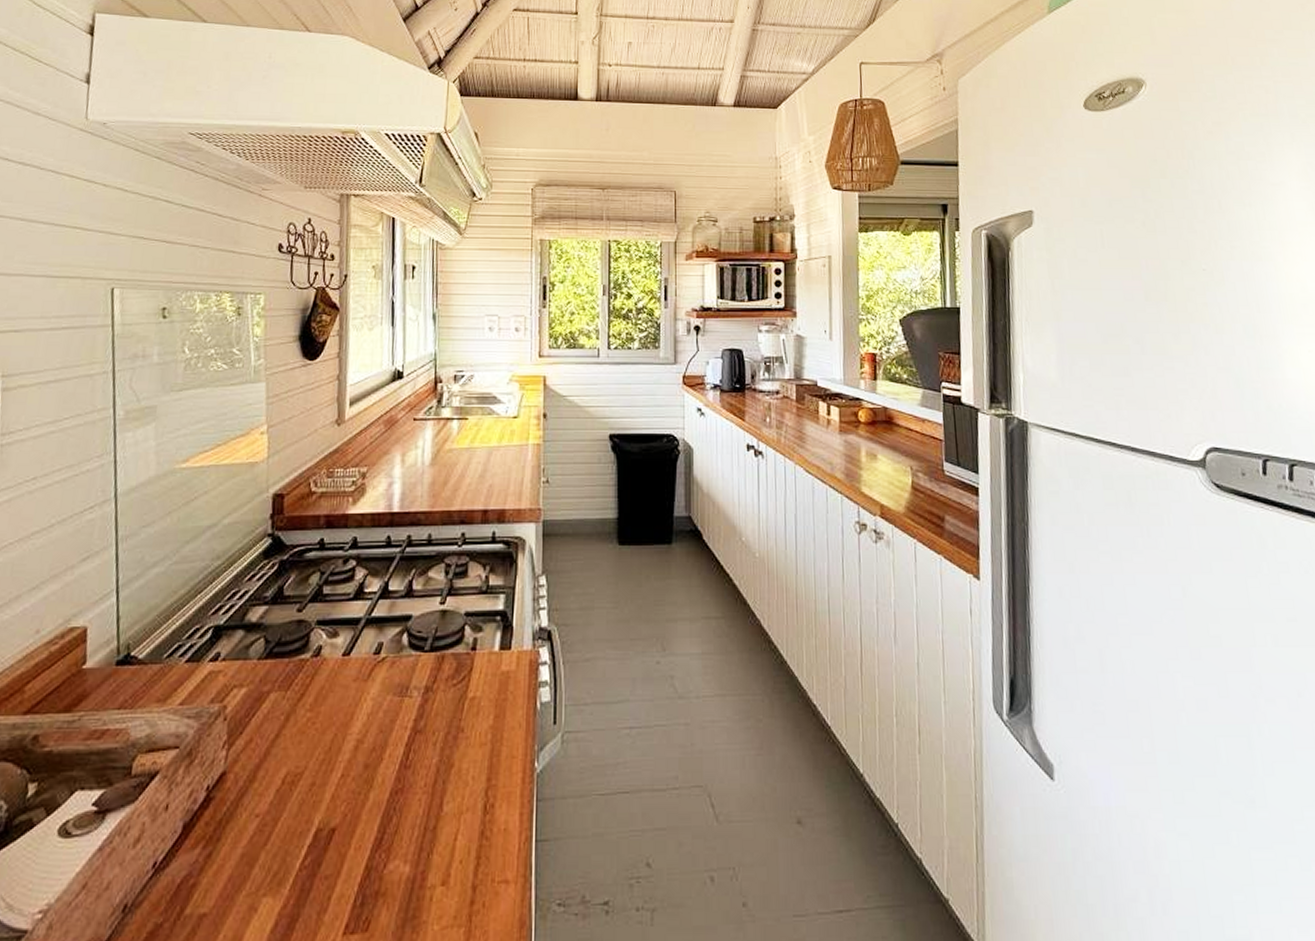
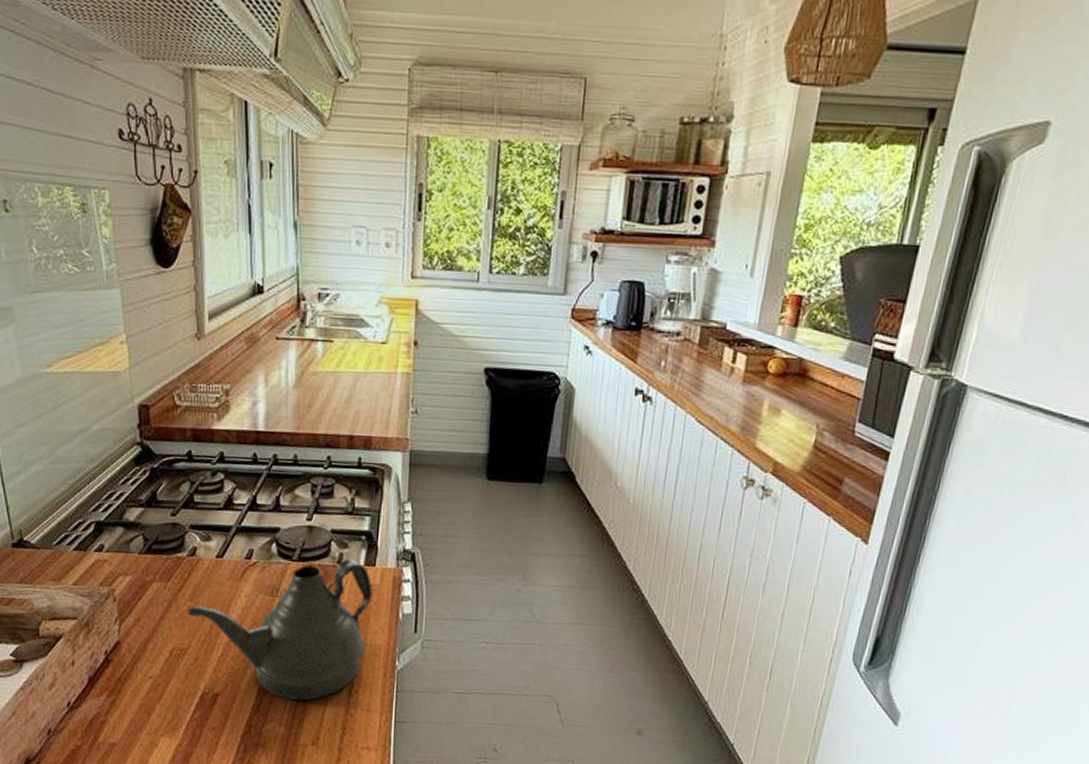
teapot: none [306,642,509,826] -> present [187,558,373,701]

